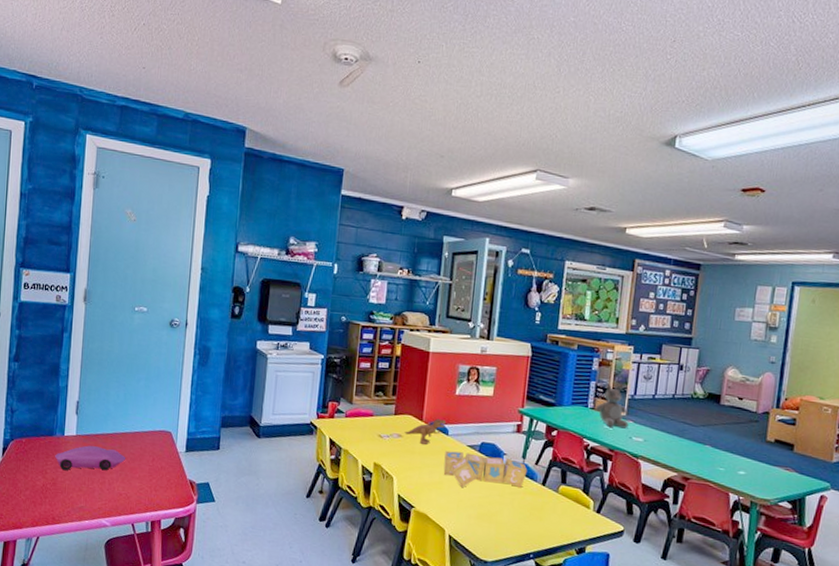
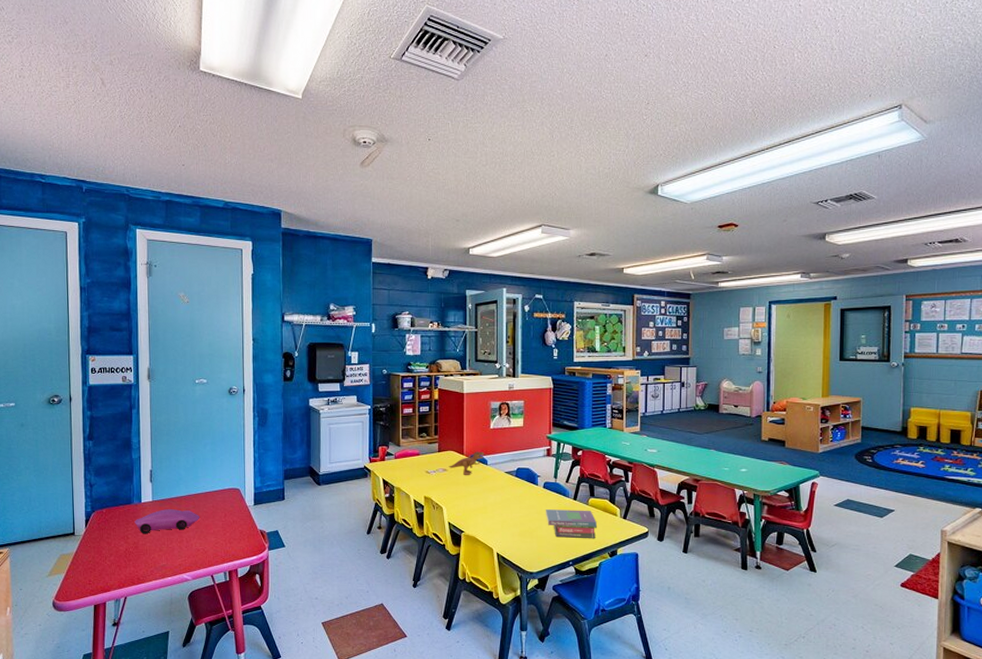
toy blocks: present [443,450,528,488] -> none [486,479,560,510]
books: none [508,492,567,532] -> present [545,509,598,539]
stuffed animal: present [595,384,629,429] -> none [613,406,643,443]

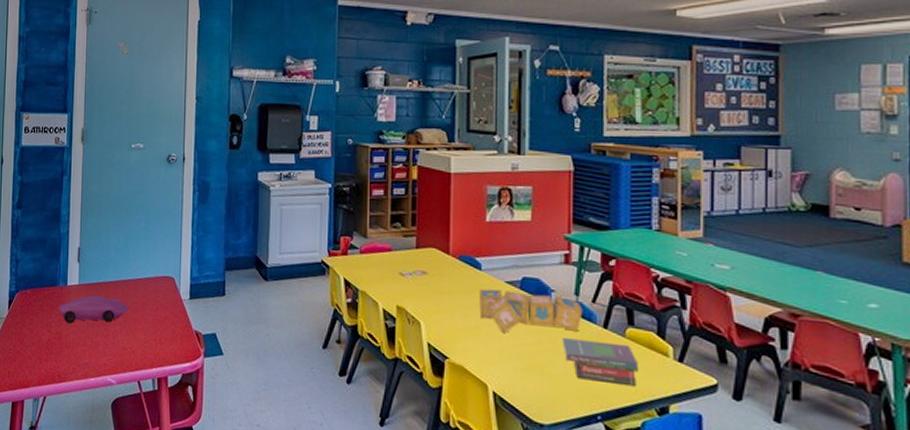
toy dinosaur: present [448,451,484,475] -> none [429,251,477,282]
toy blocks: none [486,479,560,510] -> present [479,288,583,334]

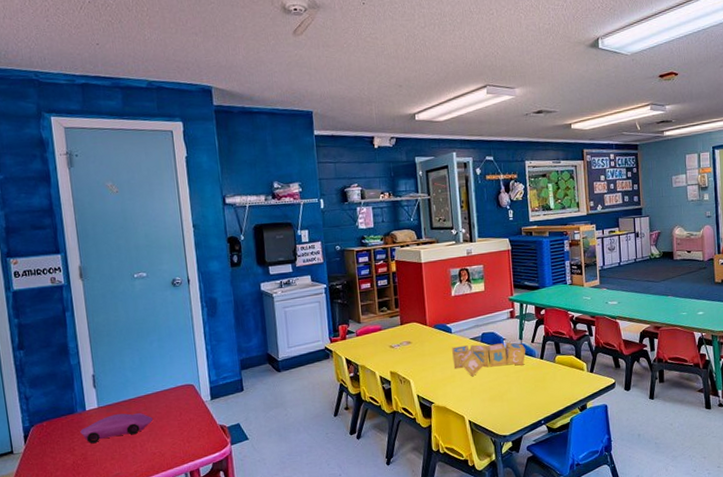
books: present [561,338,640,387] -> none [513,367,566,398]

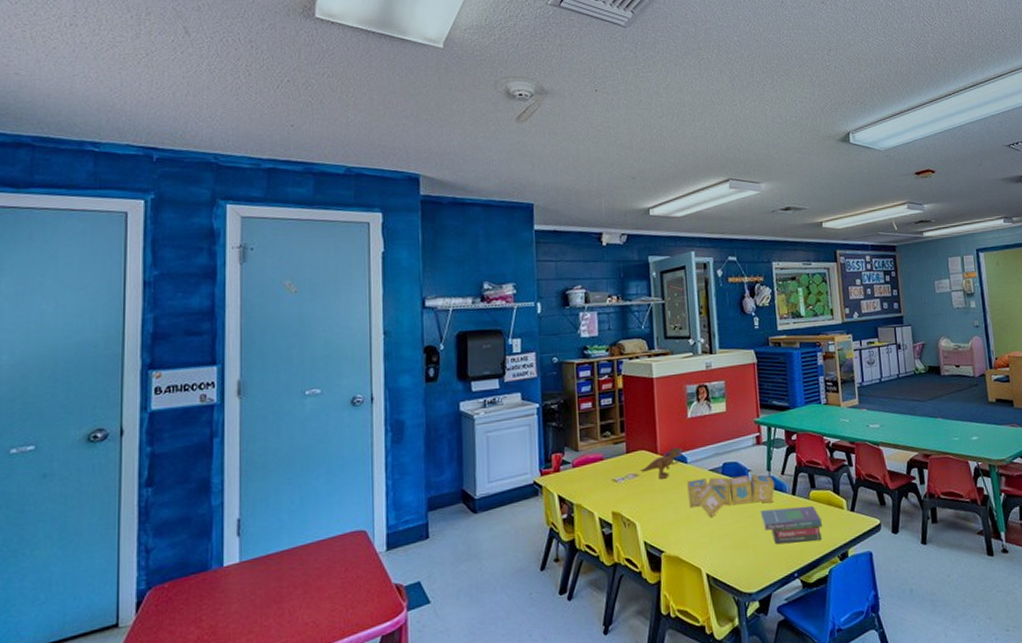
toy car: present [80,413,154,444] -> none [212,569,310,612]
toy dinosaur: none [412,320,448,346] -> present [640,447,682,479]
books: none [513,367,566,398] -> present [760,505,823,544]

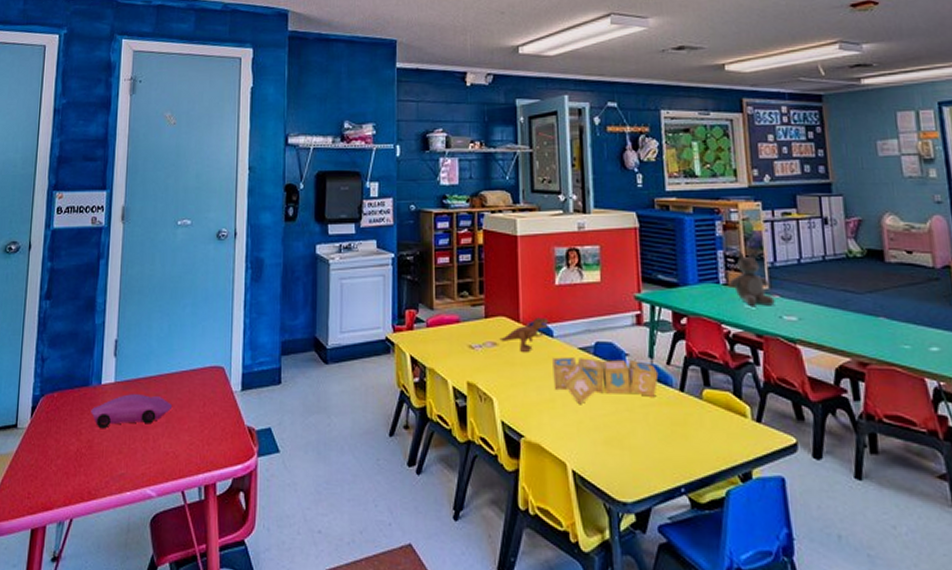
toy car: none [212,569,310,612] -> present [91,394,173,429]
books: present [760,505,823,544] -> none [639,405,719,453]
stuffed animal: none [828,376,863,419] -> present [728,252,775,306]

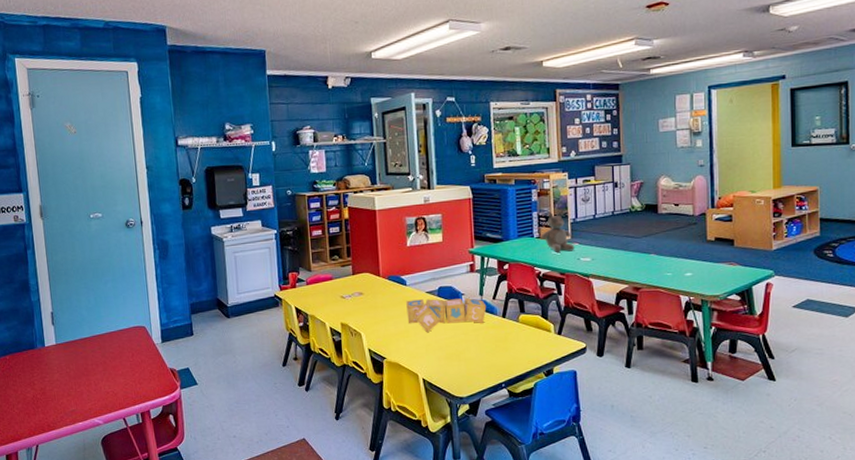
toy car: present [91,394,173,429] -> none [39,351,107,380]
toy dinosaur: present [499,317,548,352] -> none [364,271,402,298]

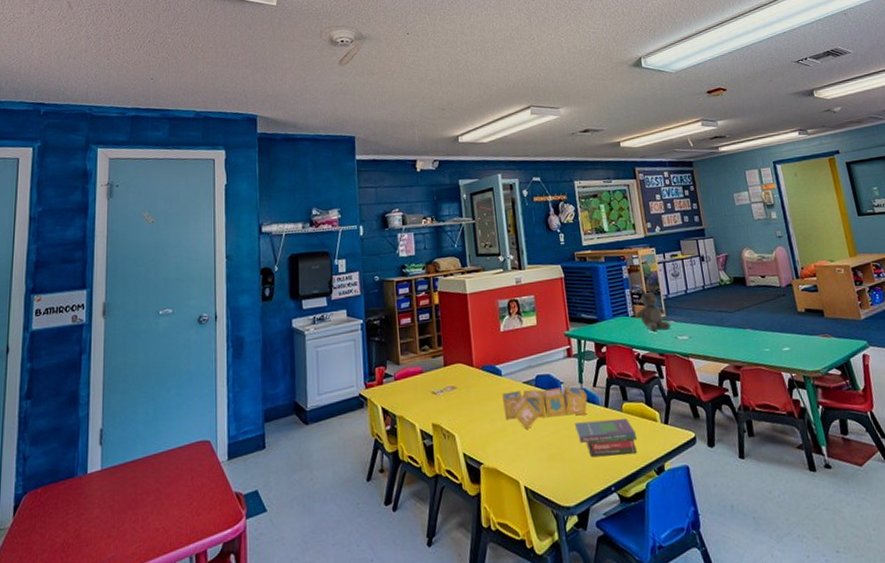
books: none [472,327,531,359] -> present [574,417,638,457]

